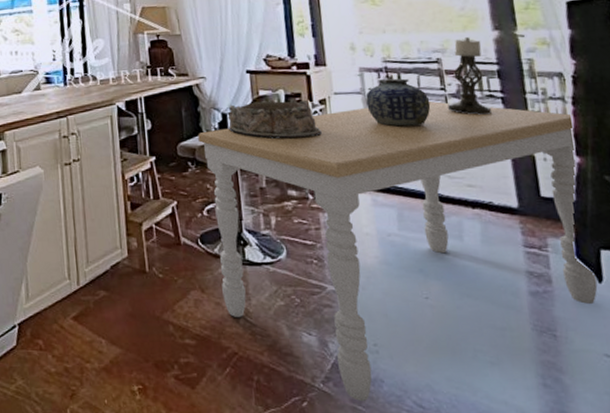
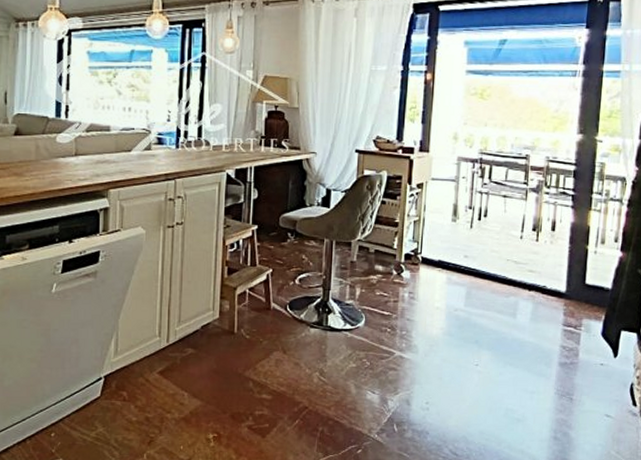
dining table: present [198,101,598,401] -> none [301,194,626,449]
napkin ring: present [227,98,322,139] -> none [331,179,414,218]
vase: present [365,78,431,126] -> none [458,170,513,214]
candle holder: present [447,37,493,115] -> none [526,138,569,209]

